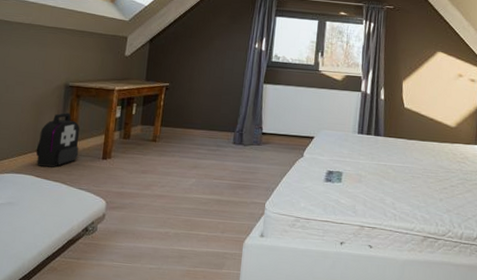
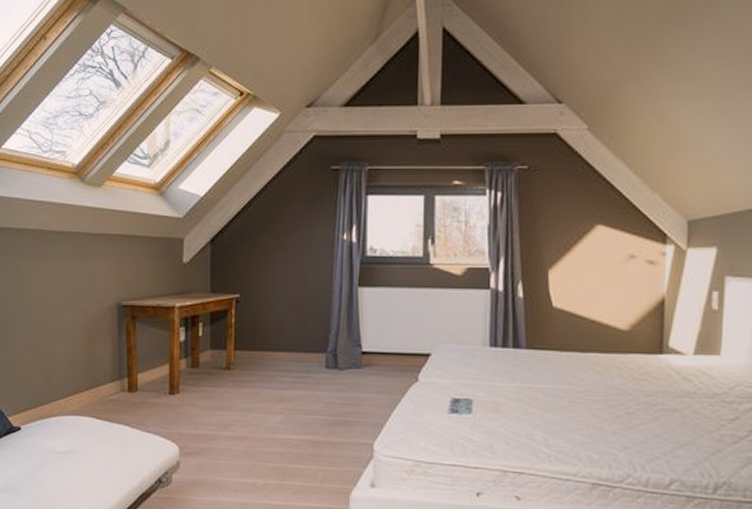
backpack: present [36,112,80,168] -> none [93,339,142,407]

